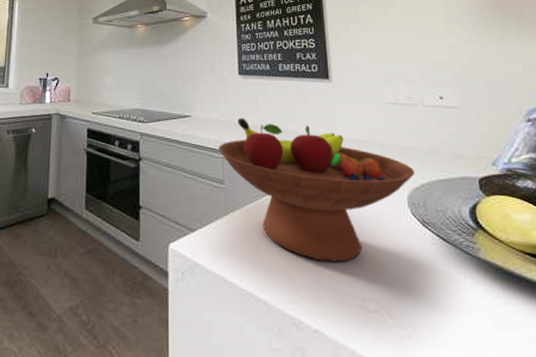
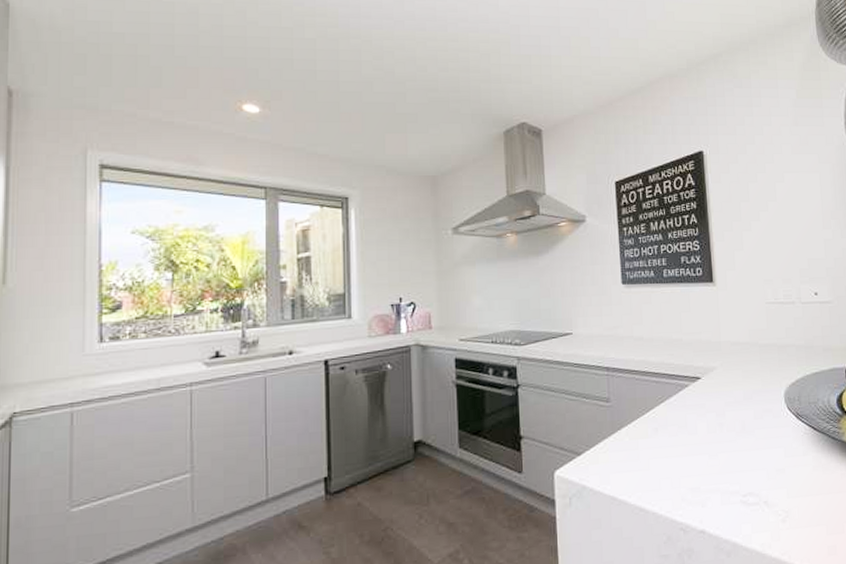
fruit bowl: present [218,118,415,262] -> none [602,331,791,466]

